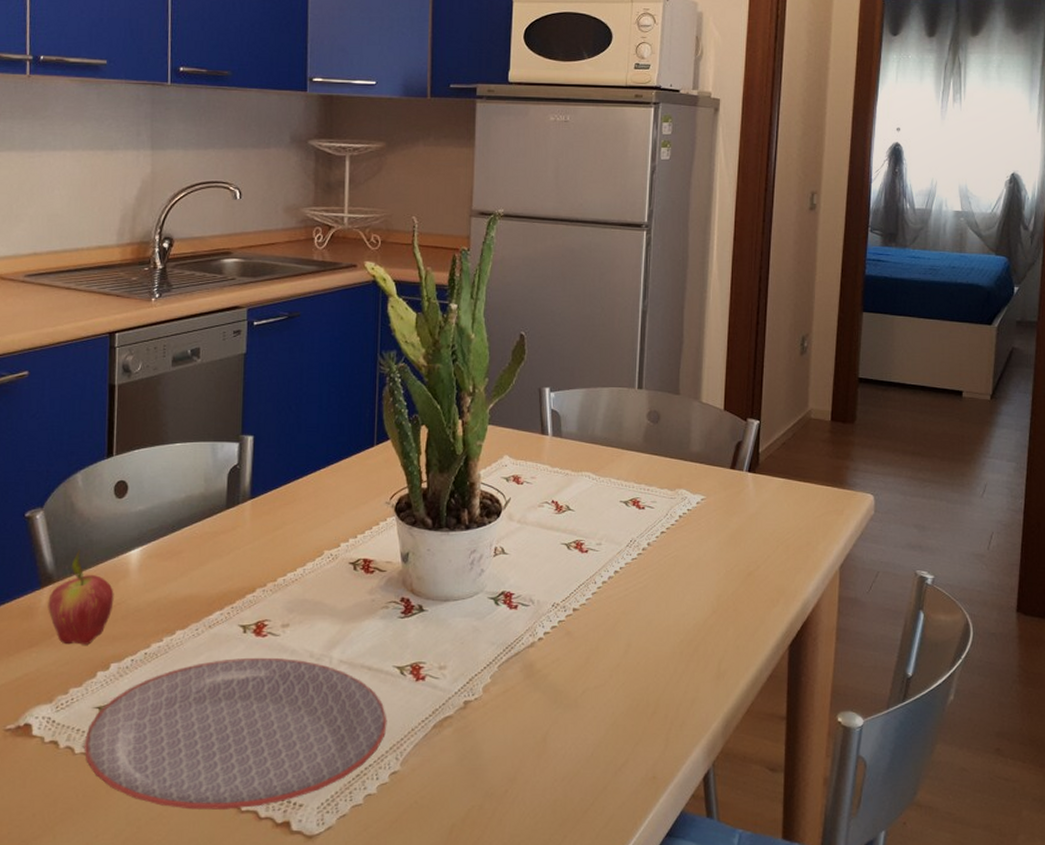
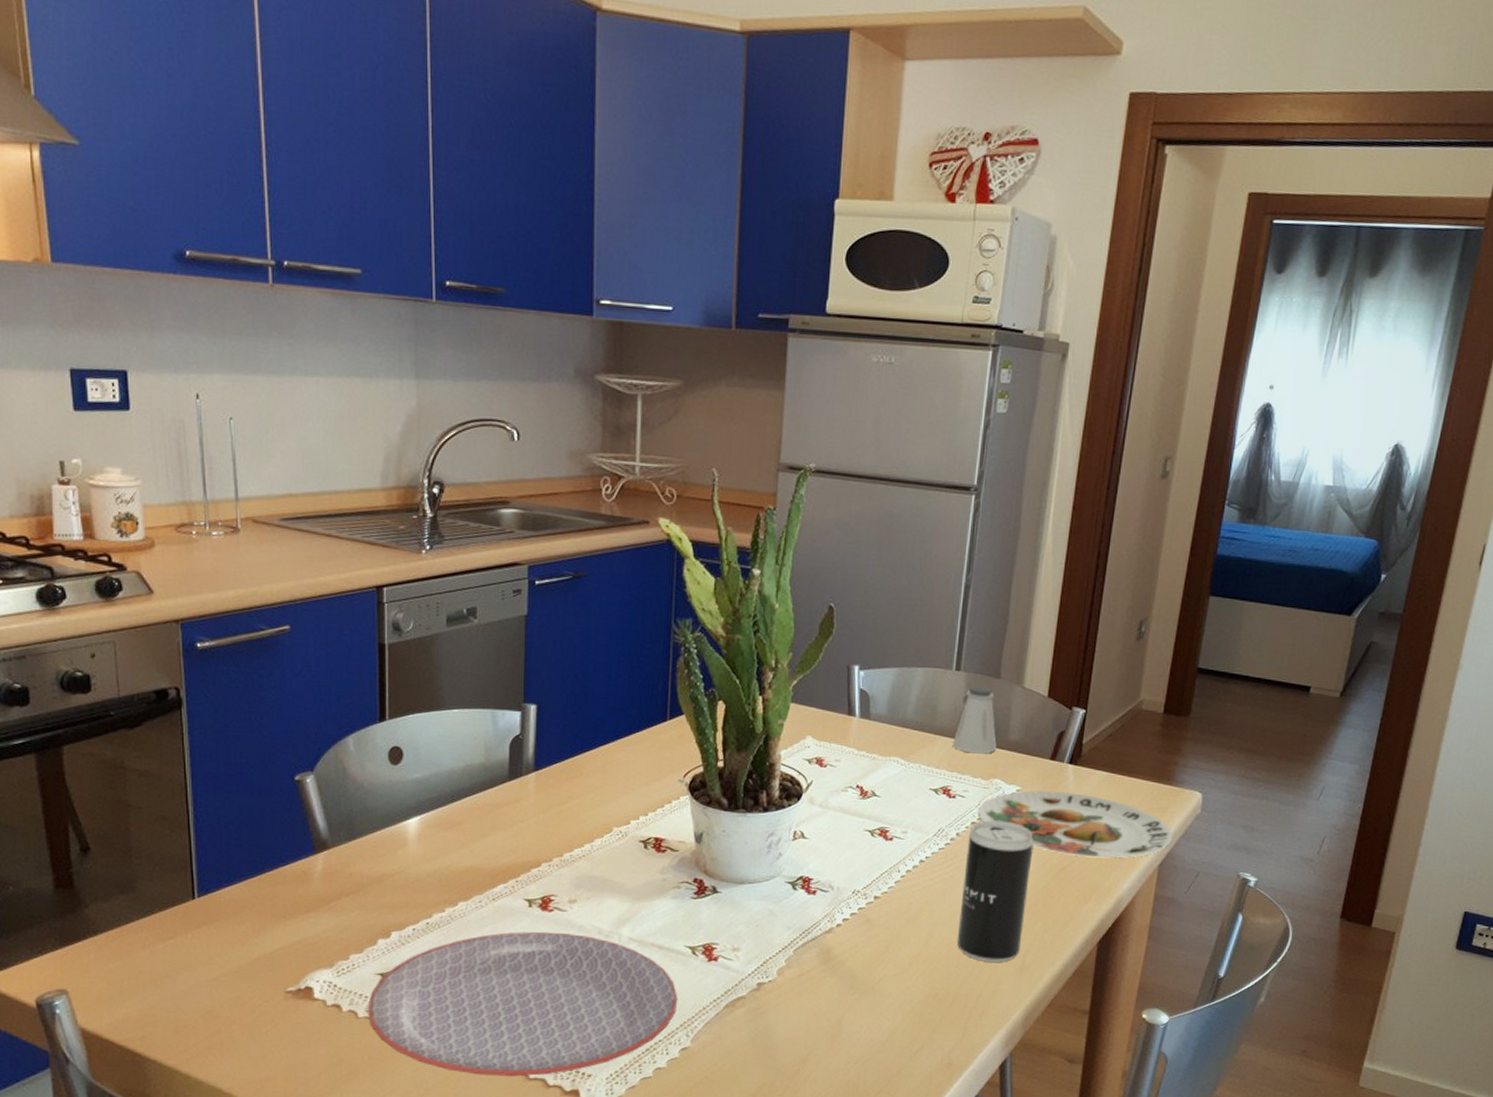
fruit: present [48,549,114,645] -> none [323,815,392,912]
saltshaker: none [639,403,680,466] -> present [952,686,997,754]
beverage can: none [654,529,721,670] -> present [956,820,1034,962]
plate: none [666,499,851,562] -> present [978,791,1173,858]

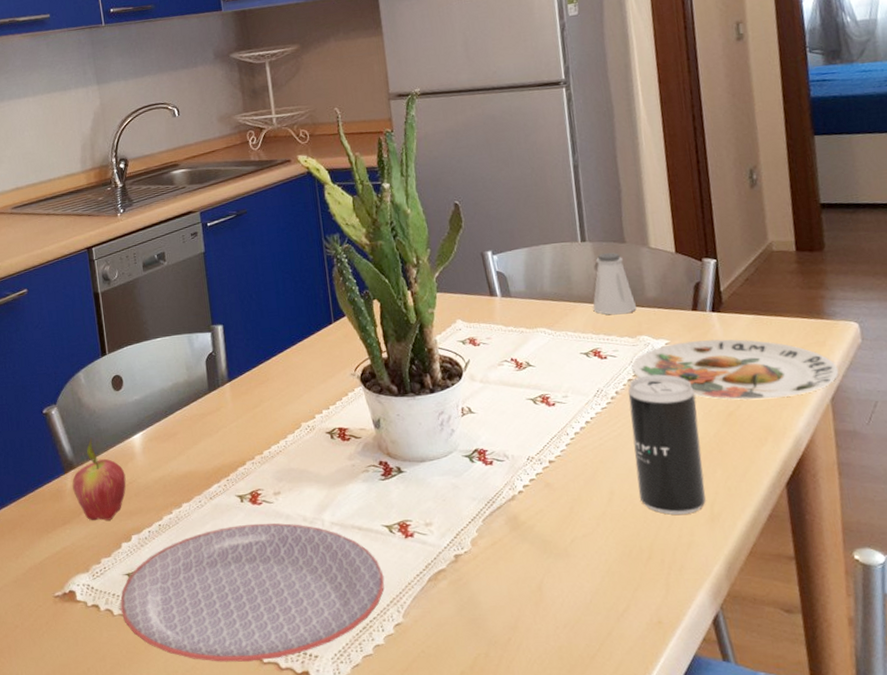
fruit: none [323,815,392,912] -> present [72,437,126,521]

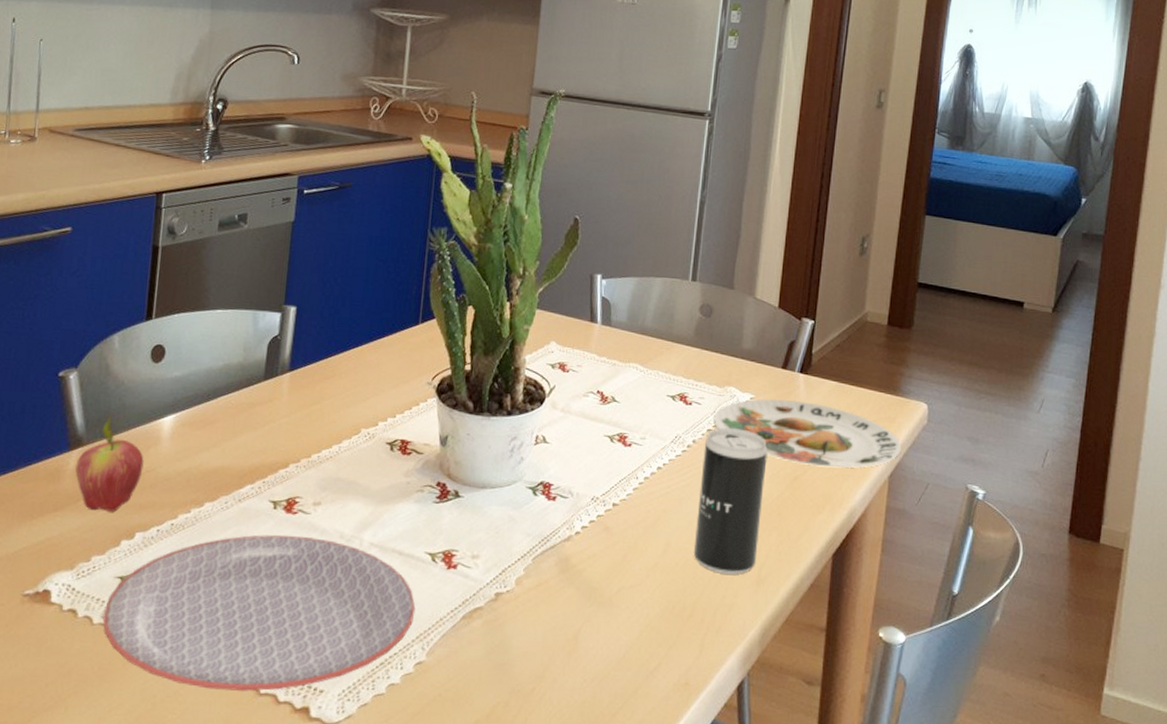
saltshaker: present [592,252,636,315] -> none [689,296,731,362]

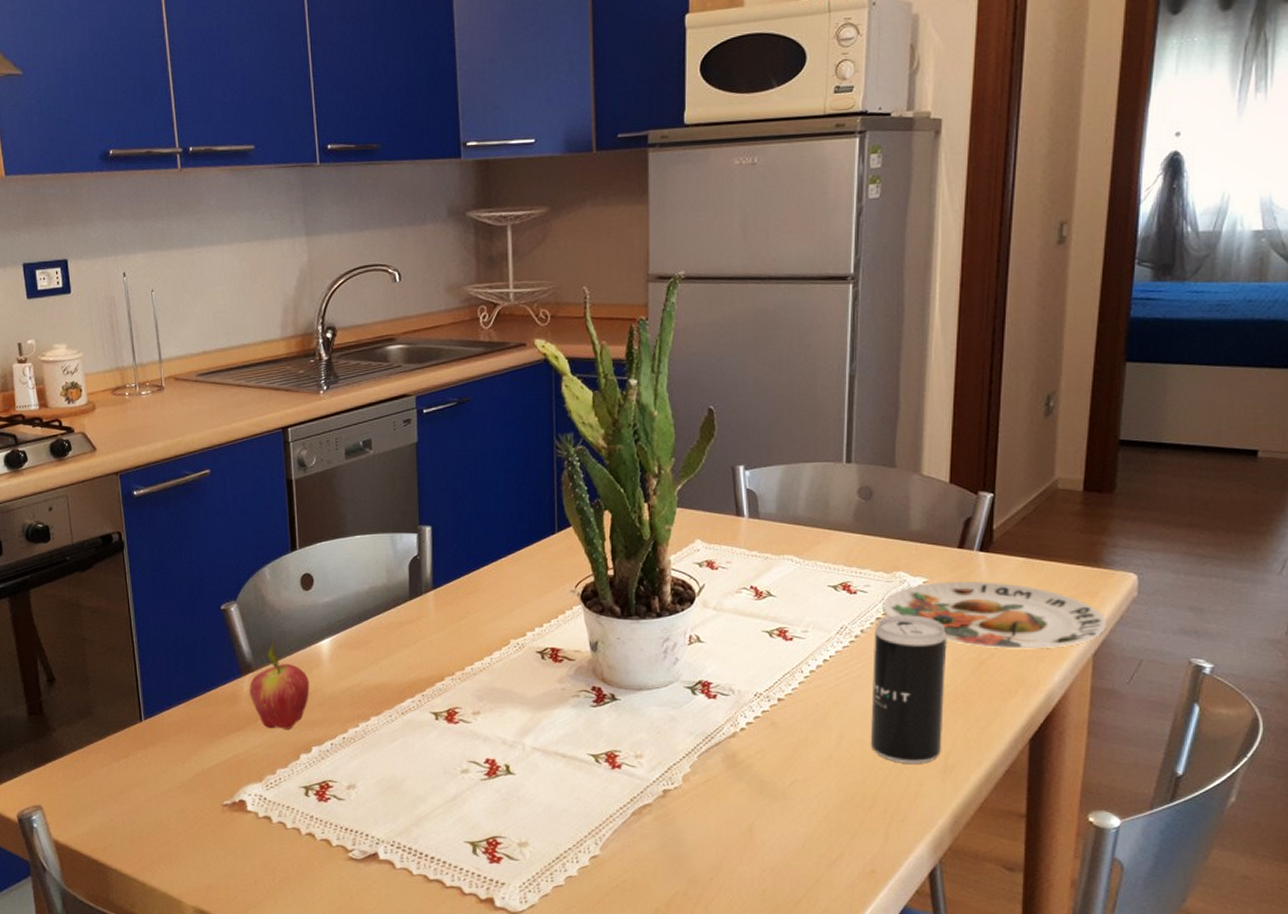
plate: present [102,534,416,691] -> none [294,743,585,885]

